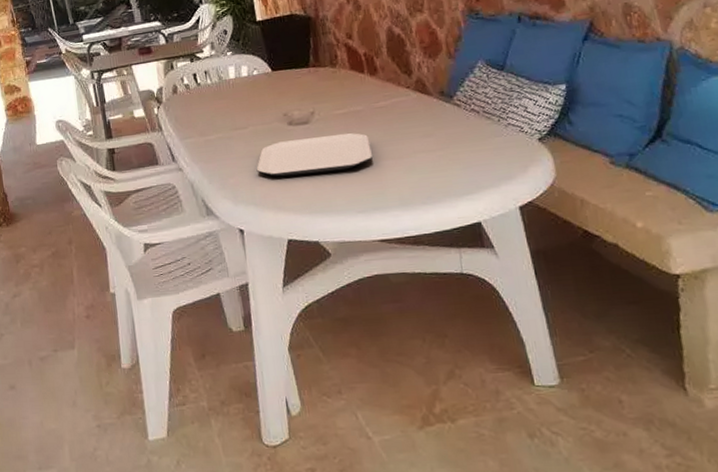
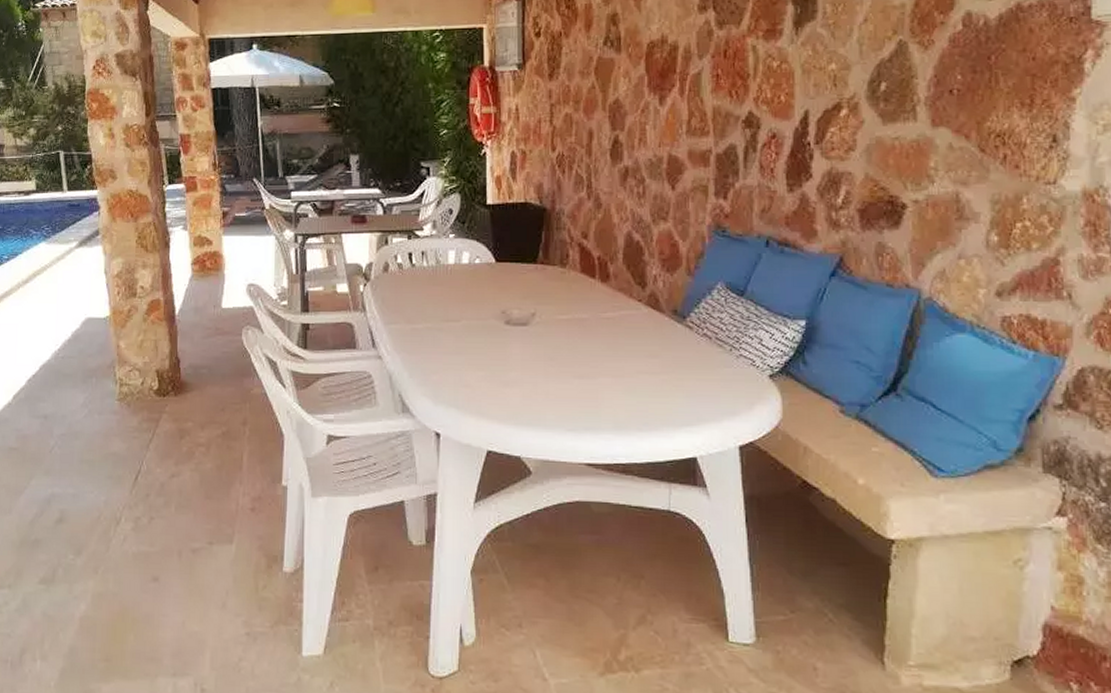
plate: present [256,132,373,177] -> none [463,341,592,382]

